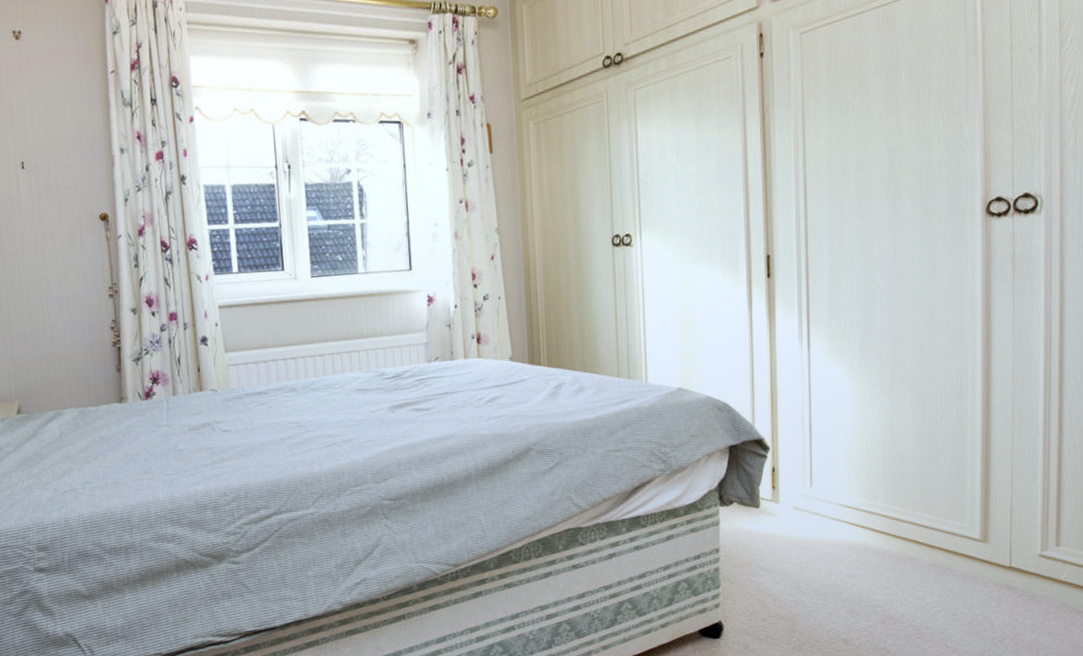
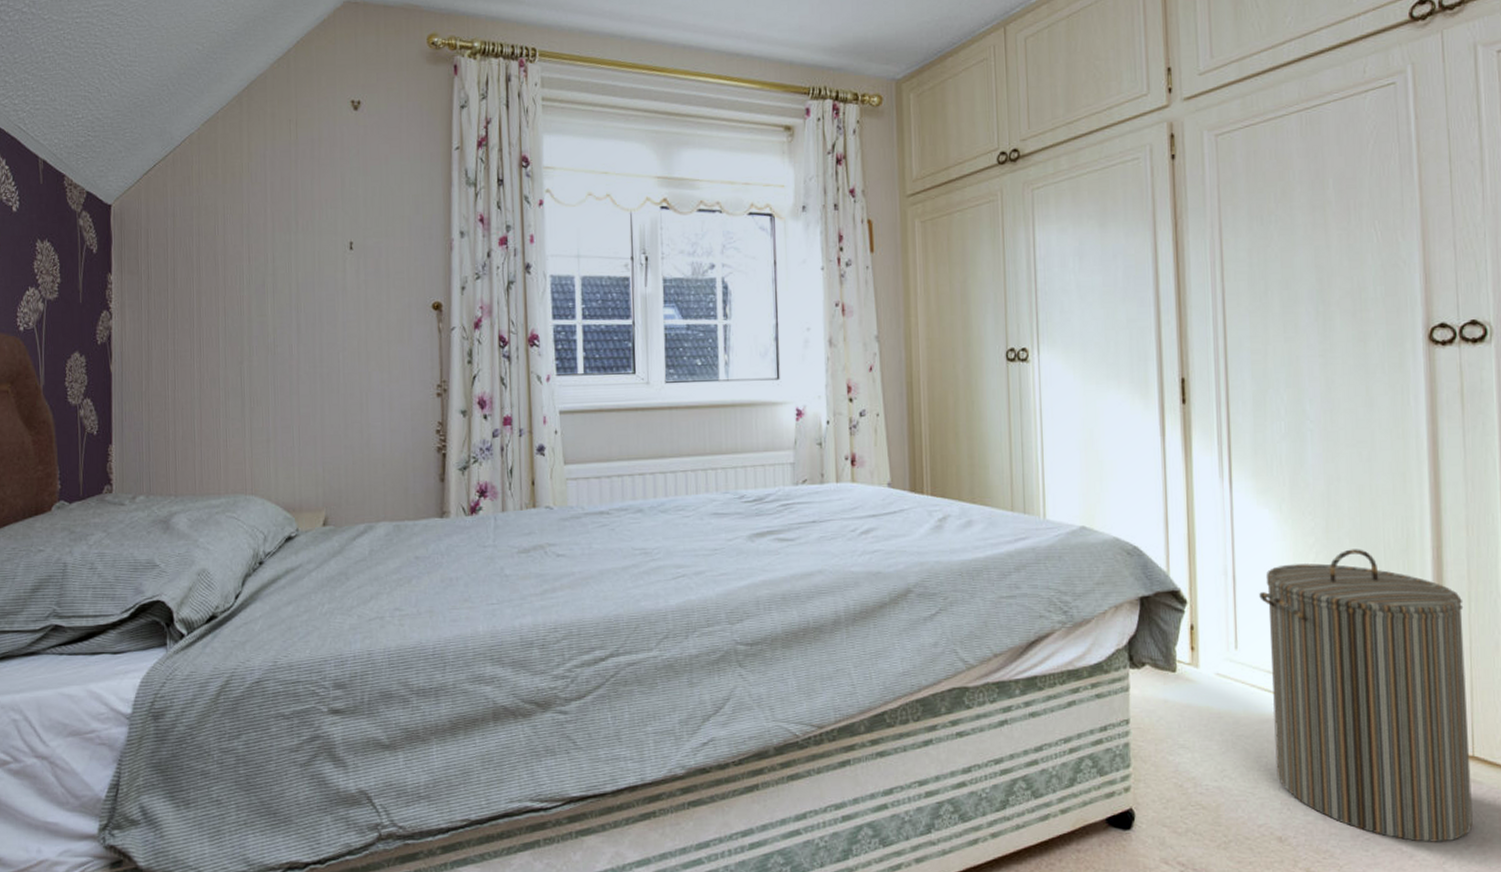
laundry hamper: none [832,397,1007,638] -> present [1259,549,1473,842]

